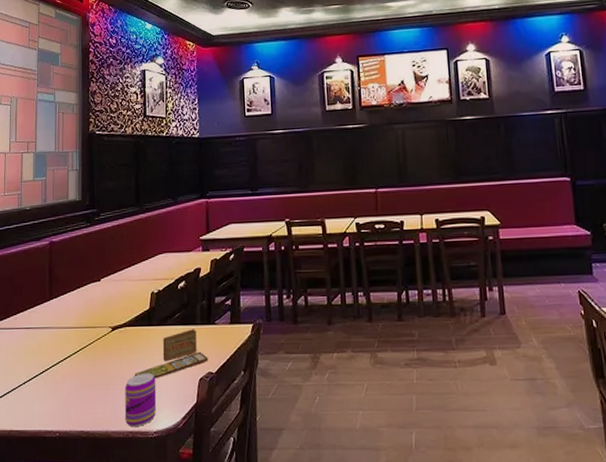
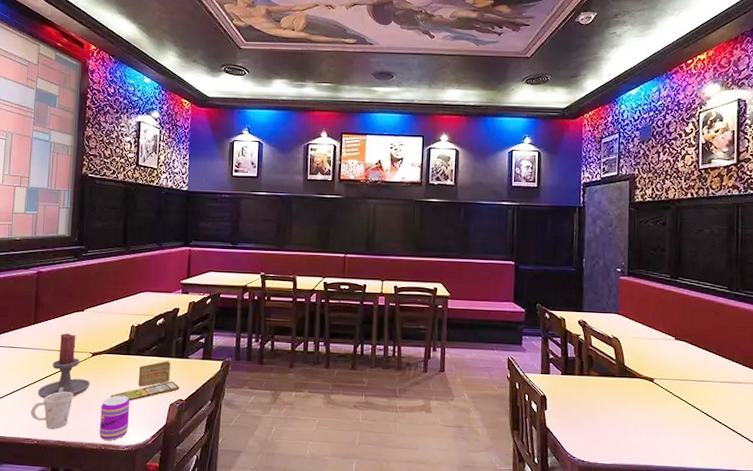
mug: none [50,374,95,418] -> present [30,391,73,429]
candle holder: none [57,307,112,384] -> present [37,333,90,399]

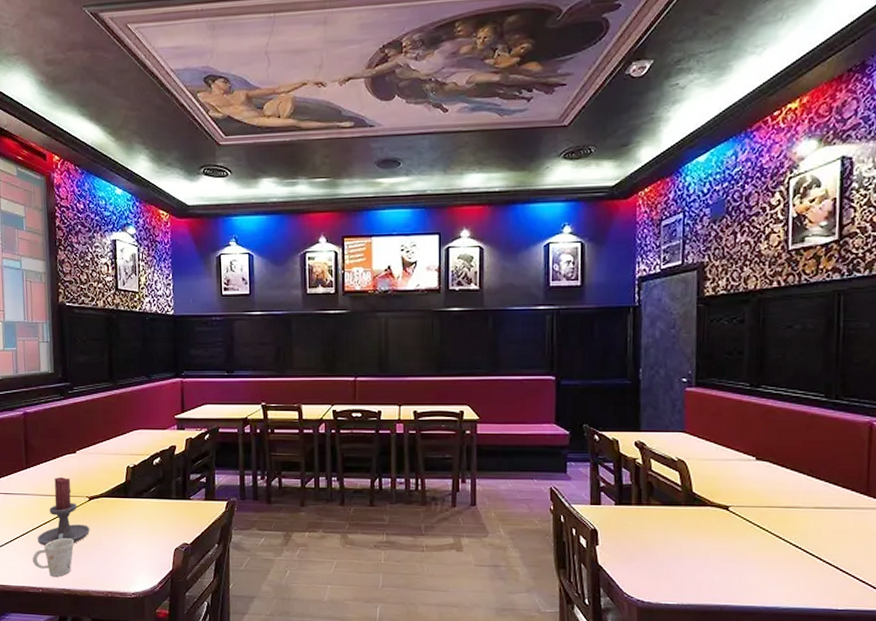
beverage can: present [99,395,130,441] -> none [103,540,134,588]
board game: present [110,361,180,401] -> none [112,503,184,547]

